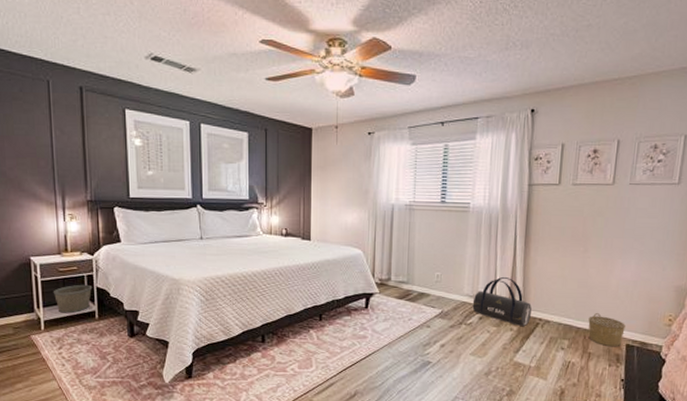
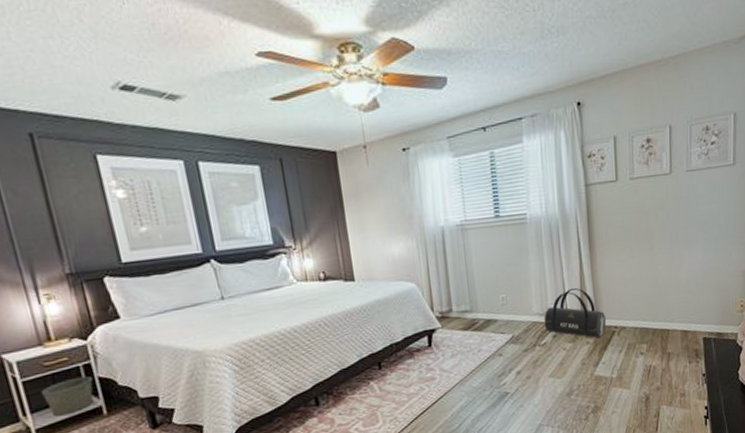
basket: present [588,313,625,347] -> none [663,311,700,344]

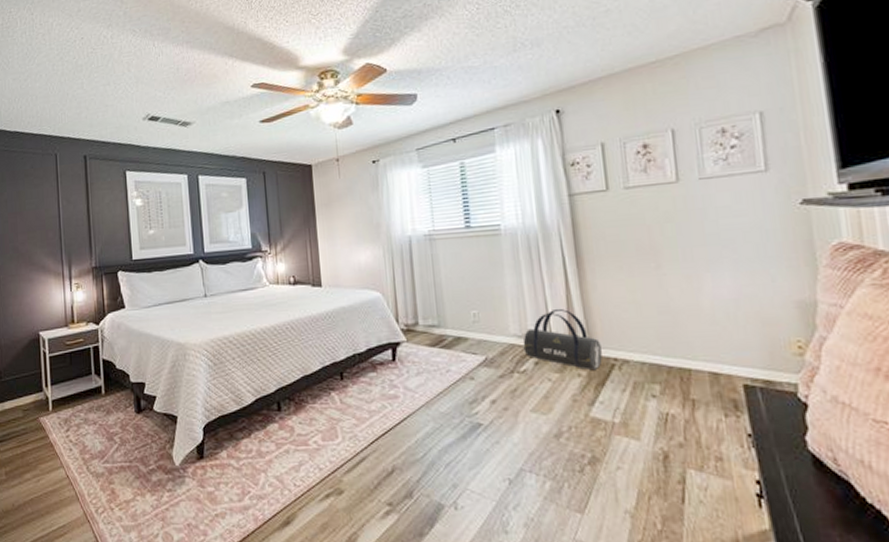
basket: present [40,376,94,416] -> none [60,357,99,391]

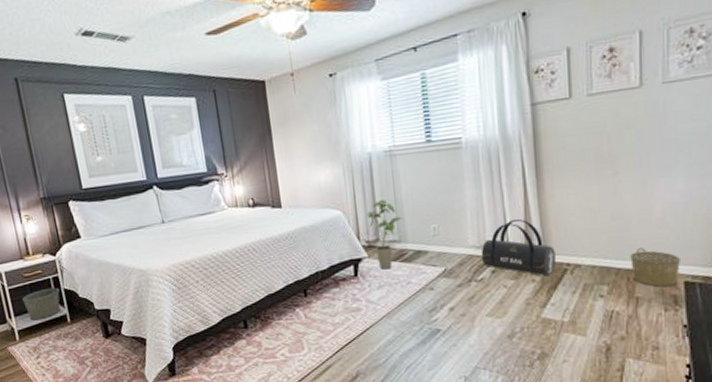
basket: none [60,357,99,391] -> present [21,287,60,321]
house plant: none [406,283,444,355] -> present [366,200,404,270]
basket: none [681,345,737,390] -> present [630,248,680,288]

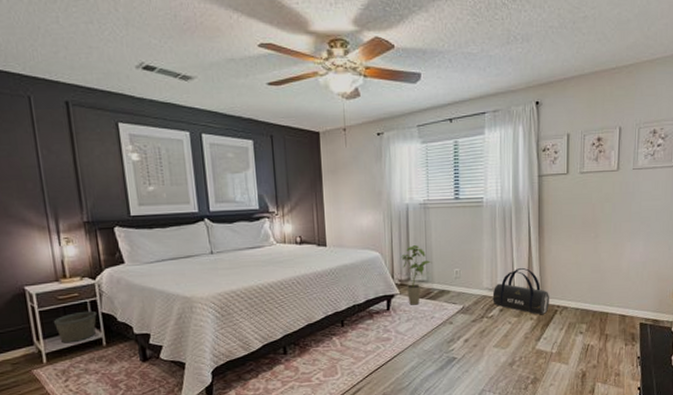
basket: present [630,248,680,288] -> none [603,296,638,327]

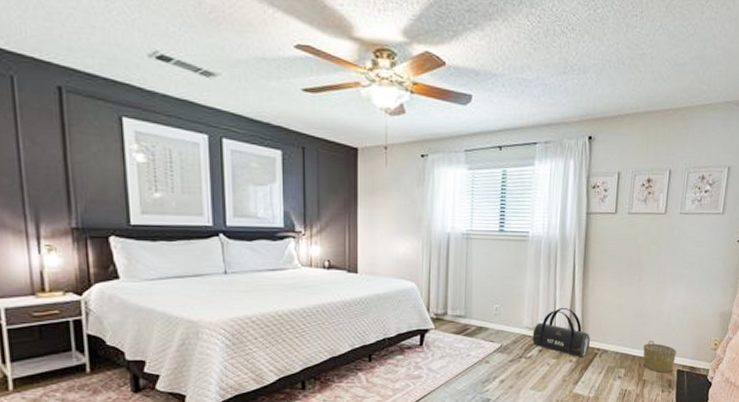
basket: present [53,310,97,343] -> none [24,331,82,368]
house plant: present [401,245,432,305] -> none [438,278,472,341]
basket: none [603,296,638,327] -> present [643,341,677,373]

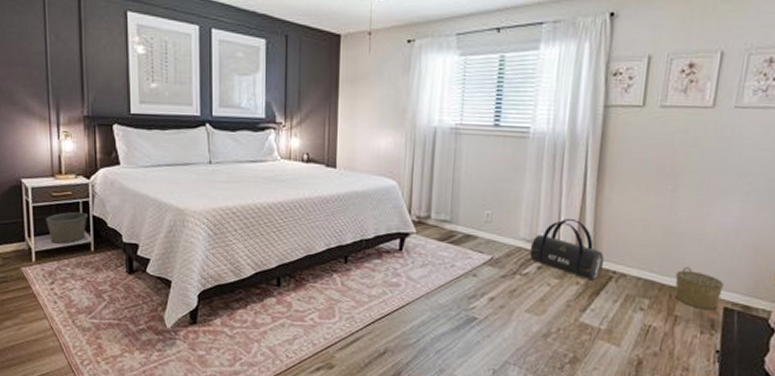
basket: none [24,331,82,368] -> present [45,211,88,244]

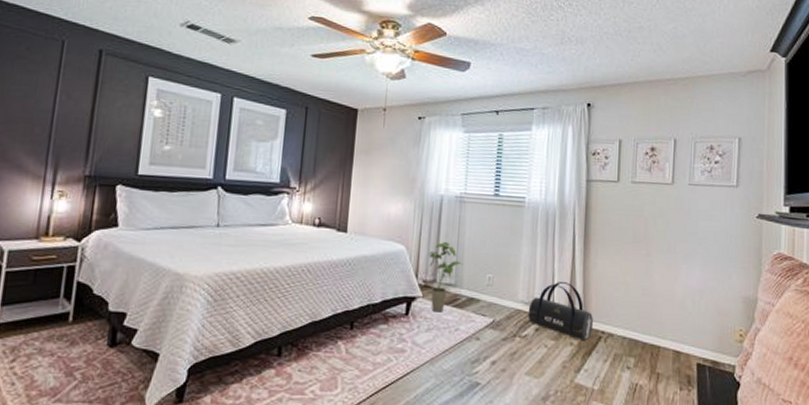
basket: present [45,211,88,244] -> none [18,277,72,314]
house plant: none [422,177,459,249] -> present [428,242,463,312]
basket: present [675,267,724,311] -> none [655,326,695,367]

